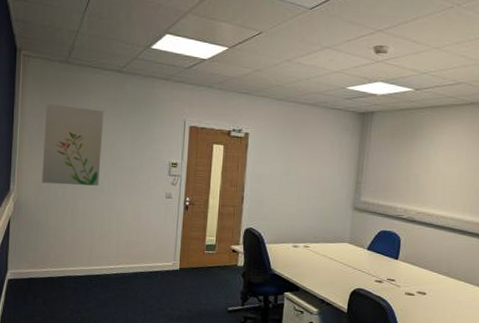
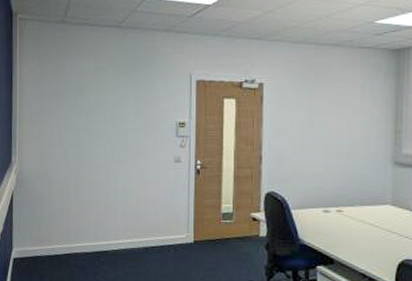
wall art: present [41,103,104,186] -> none [43,67,104,154]

